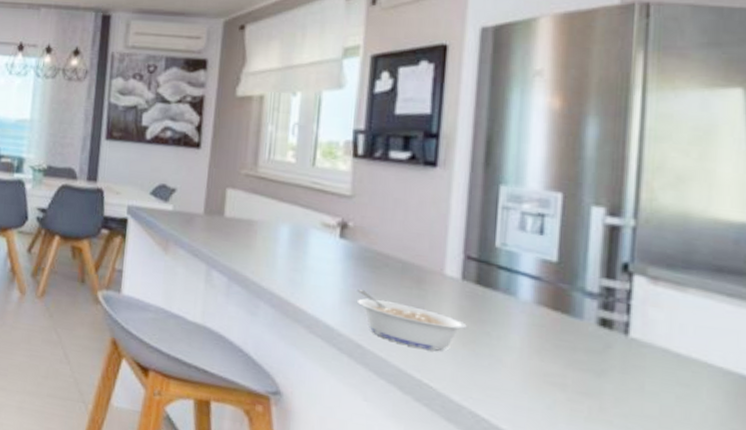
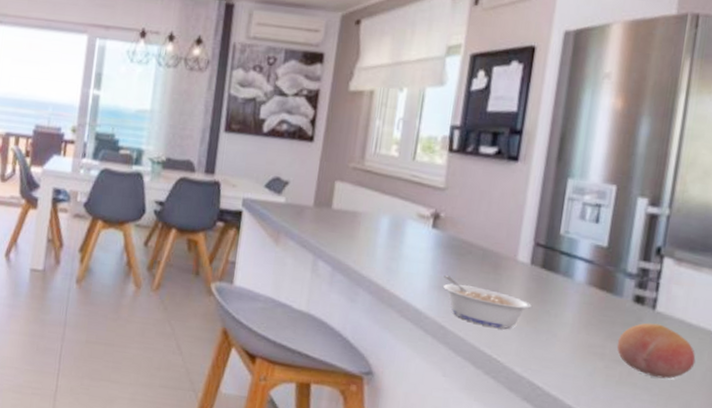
fruit: none [581,350,690,419] -> present [616,323,696,379]

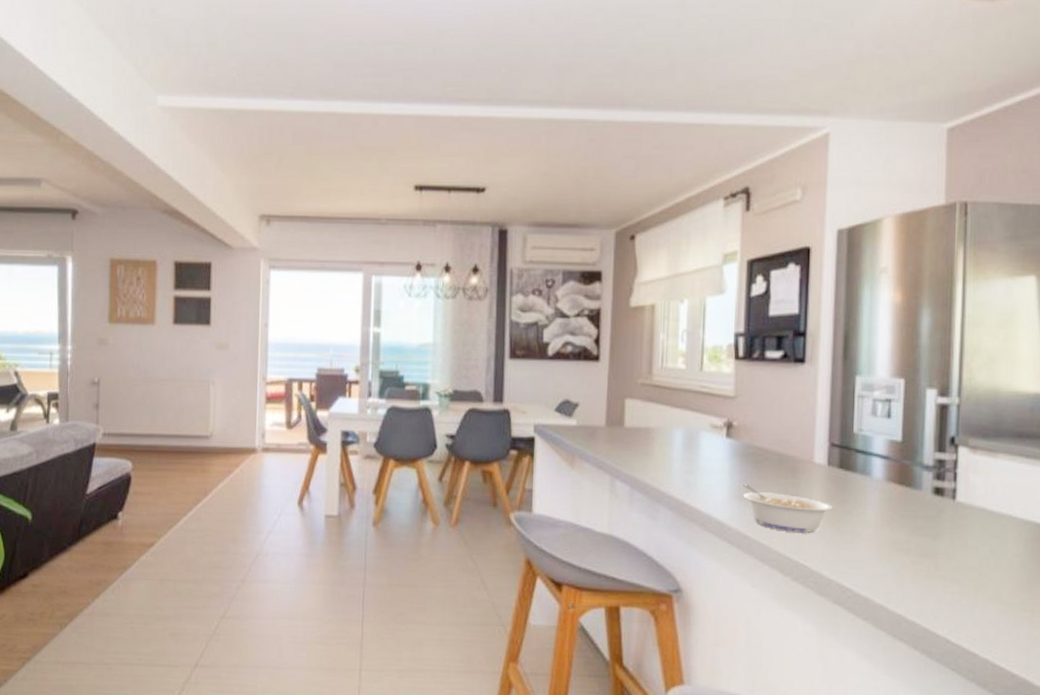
fruit: present [616,323,696,379] -> none [921,514,1001,569]

